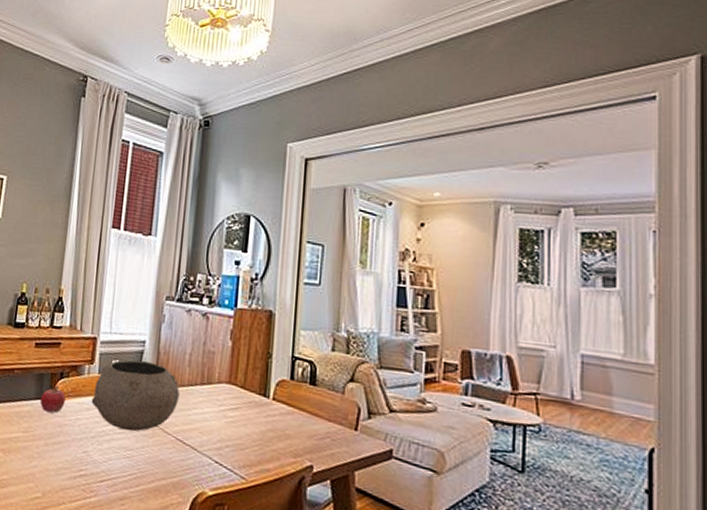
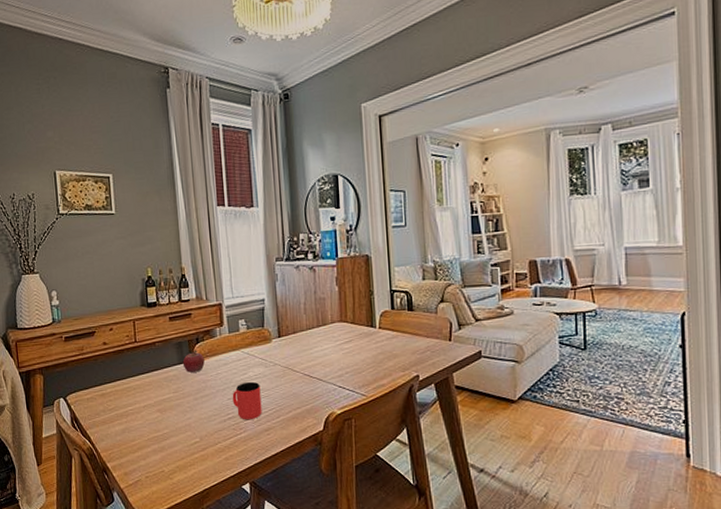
cup: none [88,435,124,483] -> present [232,382,262,420]
bowl: present [91,360,180,432] -> none [226,315,301,376]

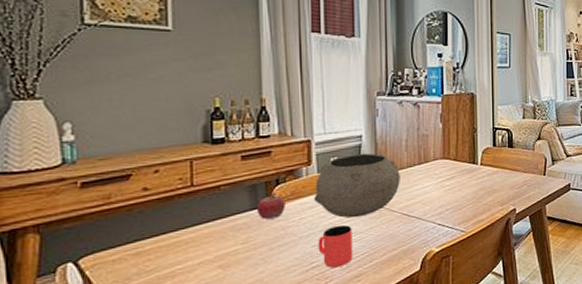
bowl: none [226,315,301,376] -> present [313,153,400,218]

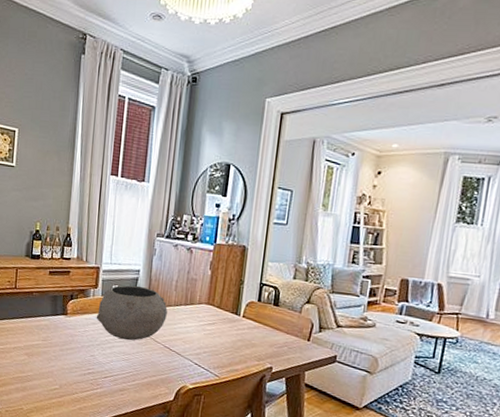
fruit: present [256,192,285,219] -> none [54,305,75,326]
cup: present [318,225,353,268] -> none [94,343,122,379]

